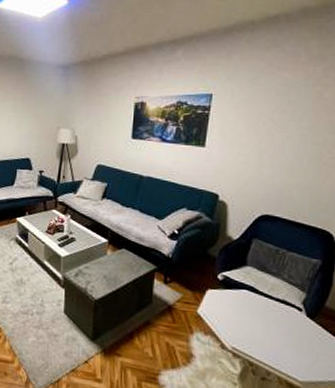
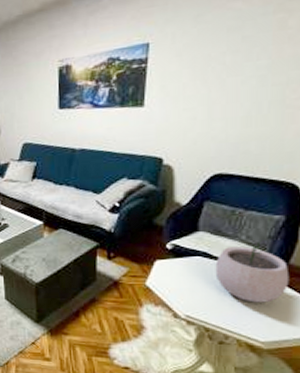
plant pot: none [260,280,325,342] -> present [215,240,290,303]

